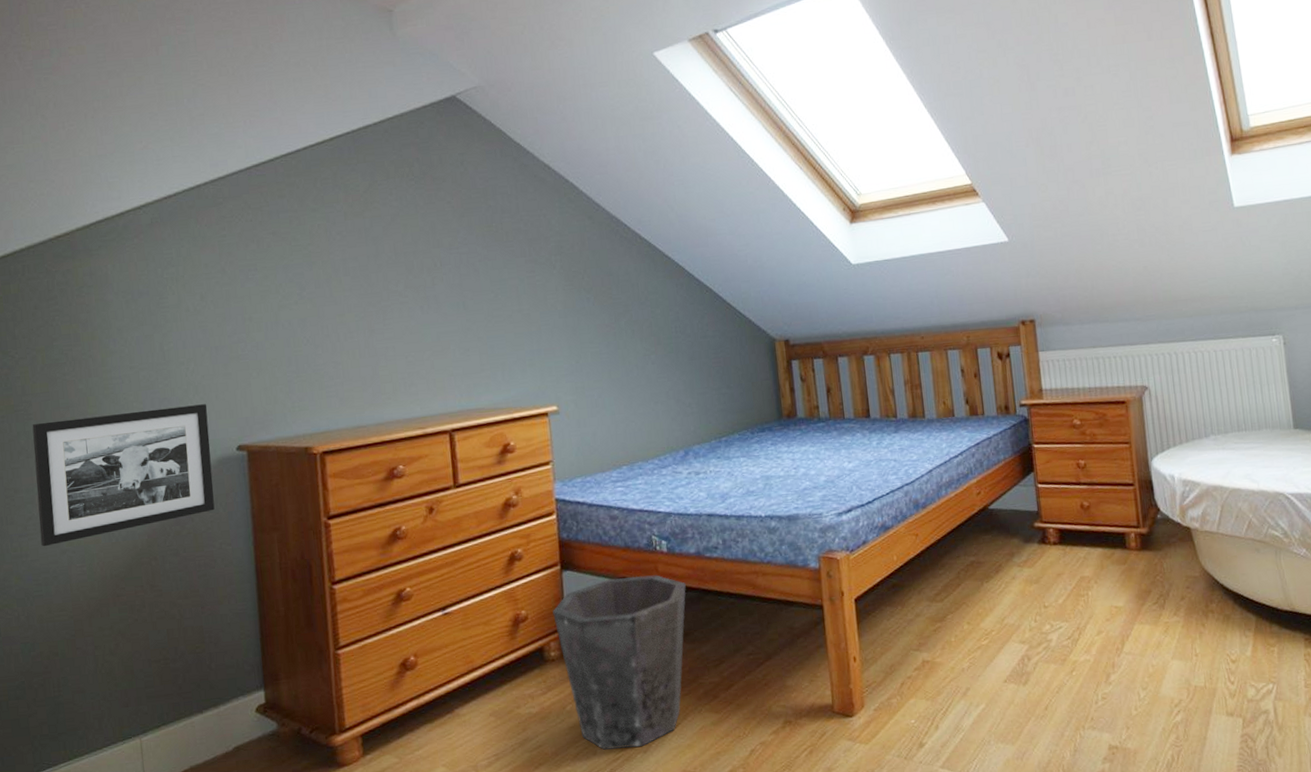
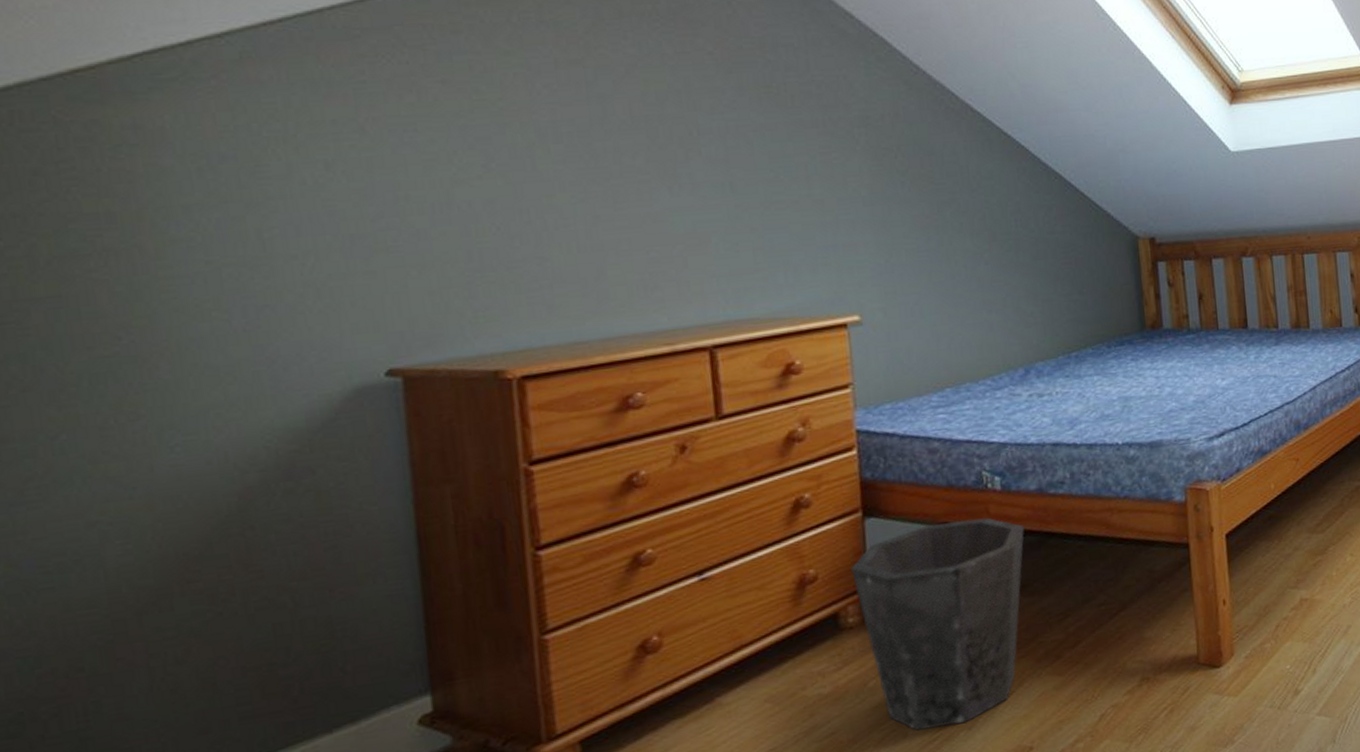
picture frame: present [32,404,215,547] -> none [31,313,350,519]

